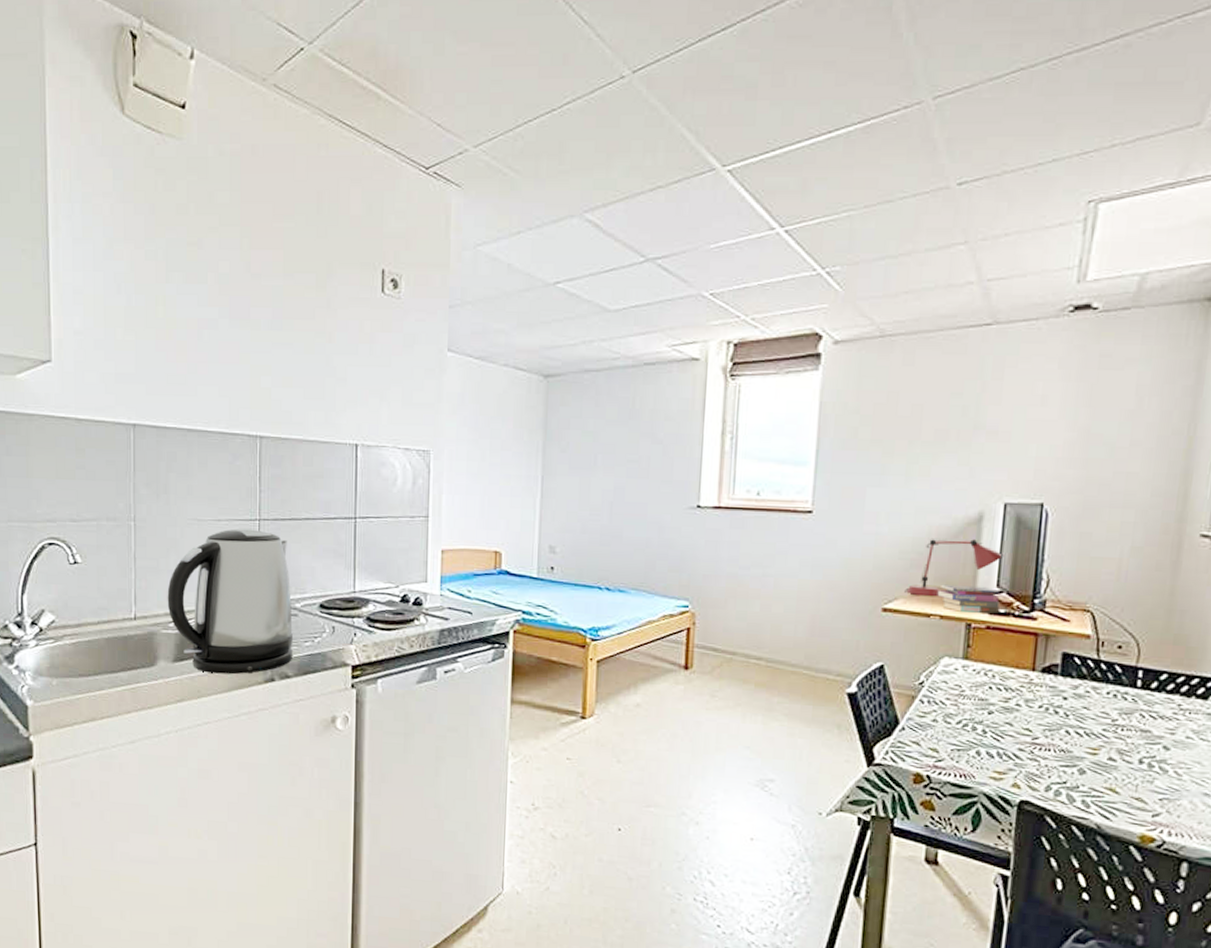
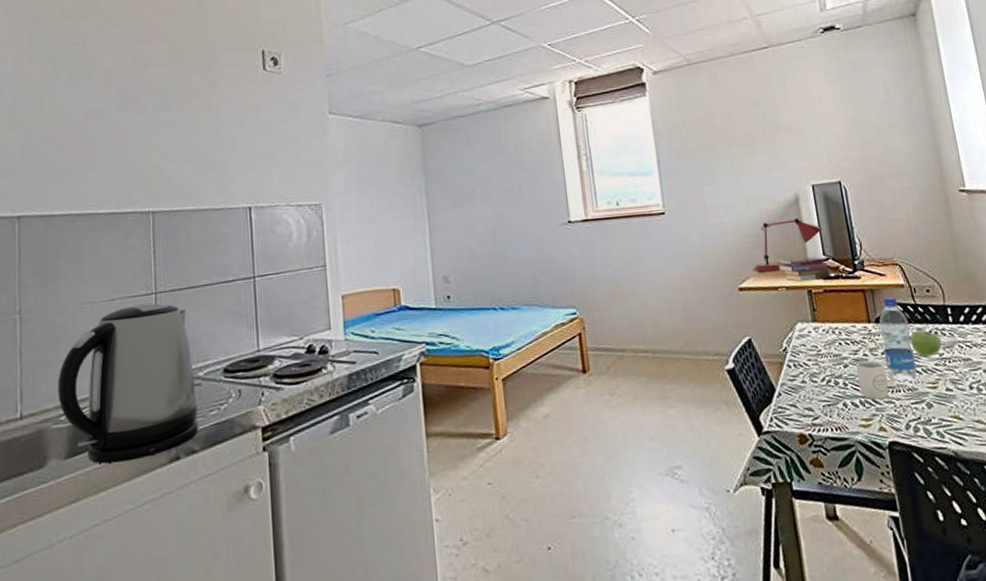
mug: none [1000,711,1049,755] -> present [856,361,896,400]
bottle: none [1040,647,1084,743] -> present [879,297,917,383]
fruit: none [1079,689,1120,720] -> present [910,330,942,357]

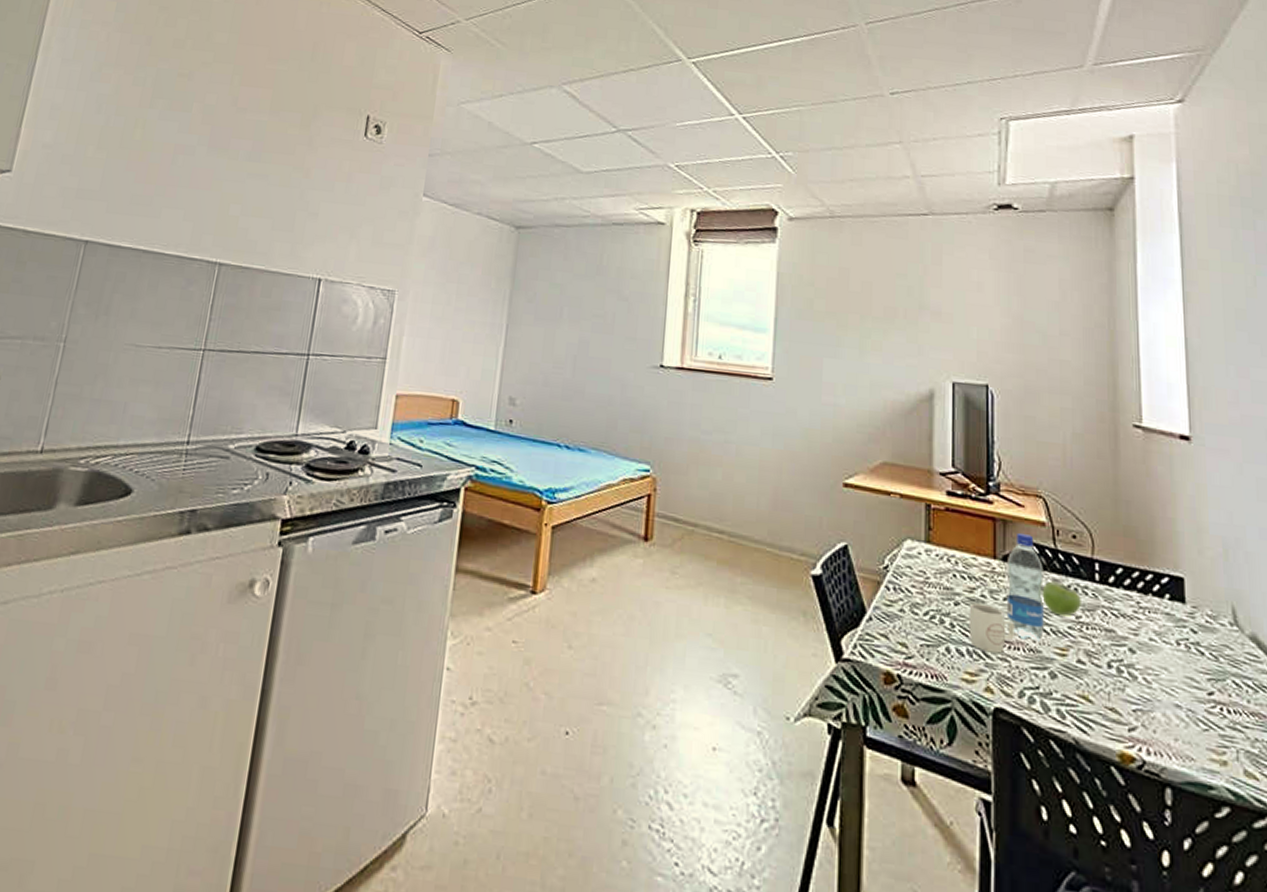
kettle: present [57,303,198,464] -> none [82,358,231,525]
desk lamp: present [753,218,823,273] -> none [864,412,957,475]
books: present [778,256,830,282] -> none [896,461,956,495]

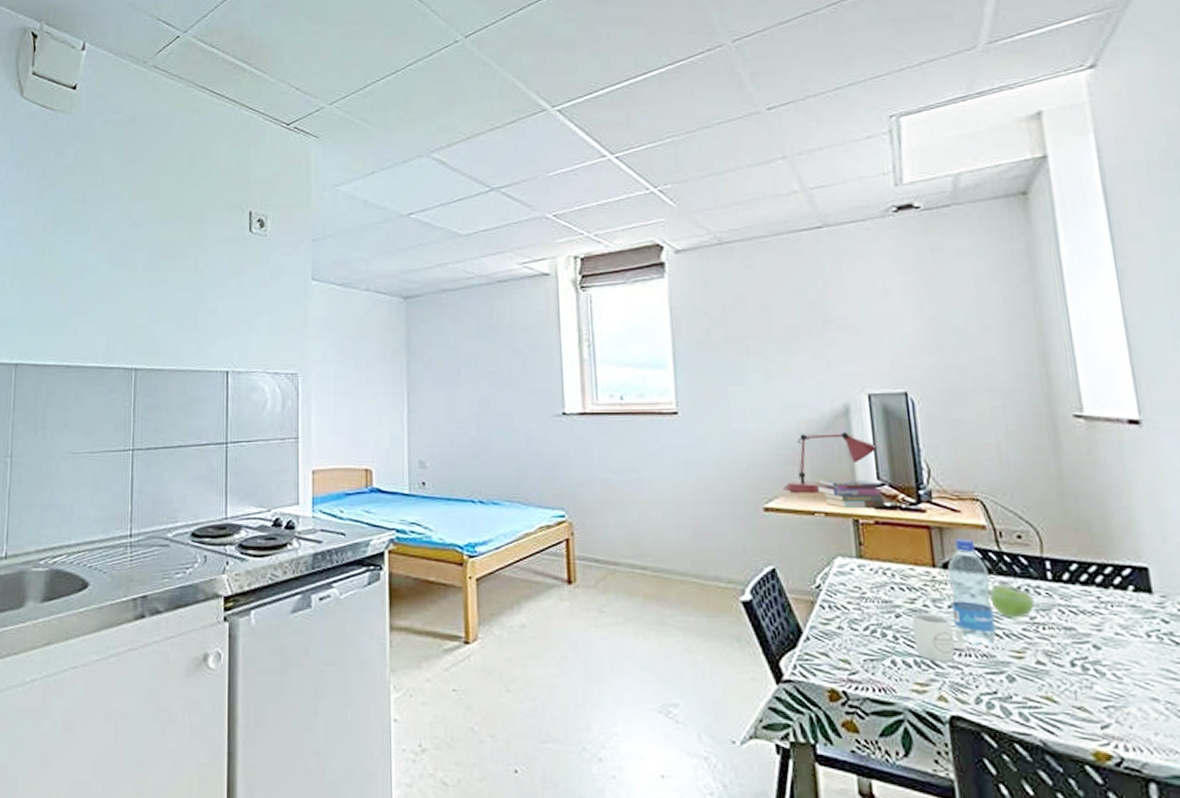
desk lamp: none [864,412,957,475] -> present [783,432,879,493]
books: none [896,461,956,495] -> present [817,479,885,509]

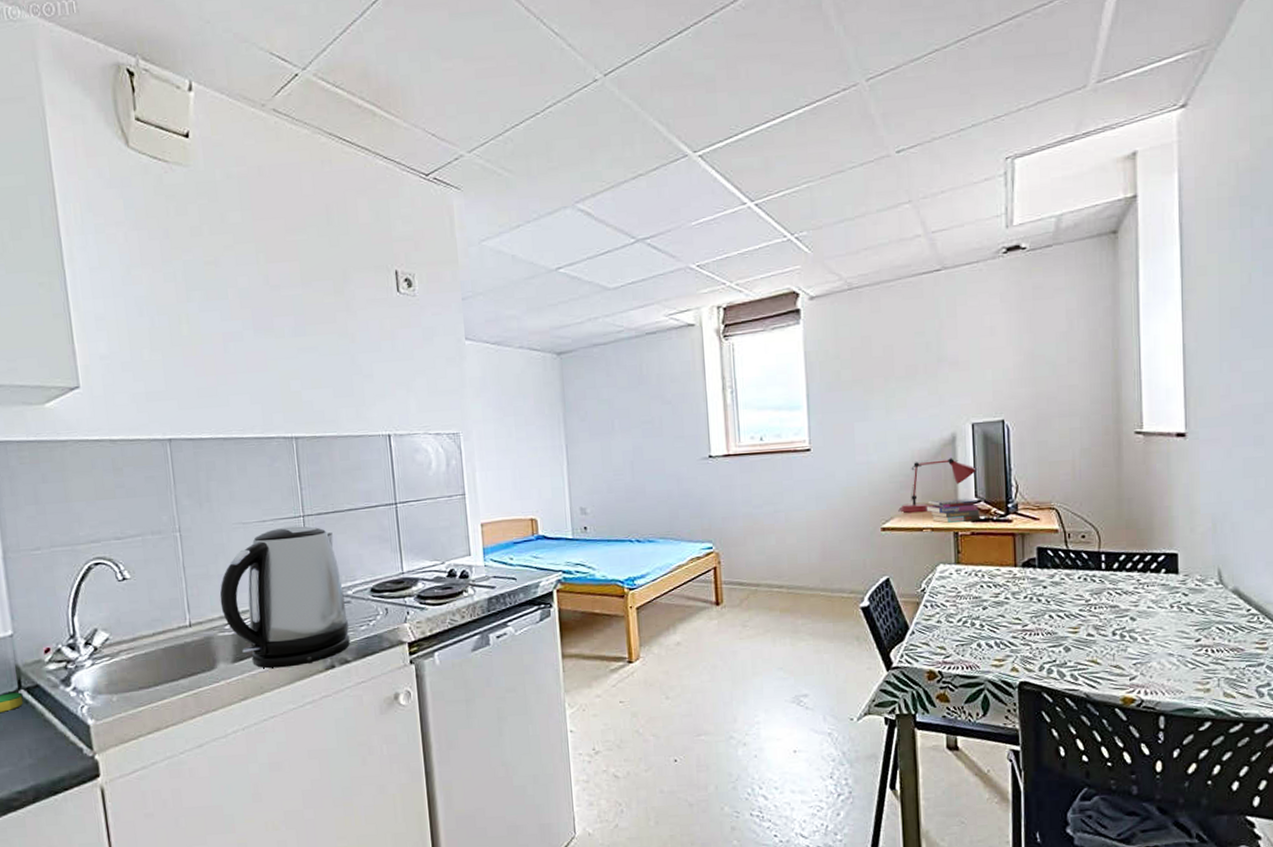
kettle: none [39,460,164,613] -> present [219,525,350,669]
mug: present [911,613,966,662] -> none [995,604,1035,642]
bottle: present [947,540,996,646] -> none [1025,542,1059,627]
fruit: present [989,584,1035,619] -> none [1056,575,1090,602]

